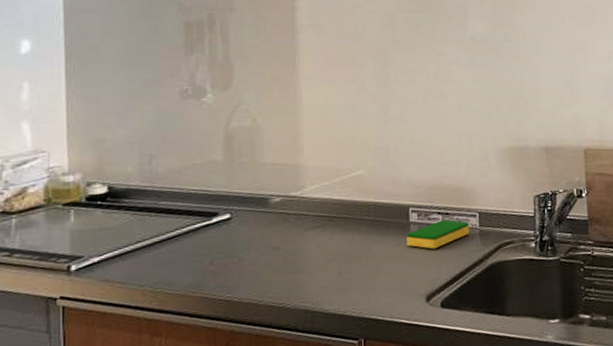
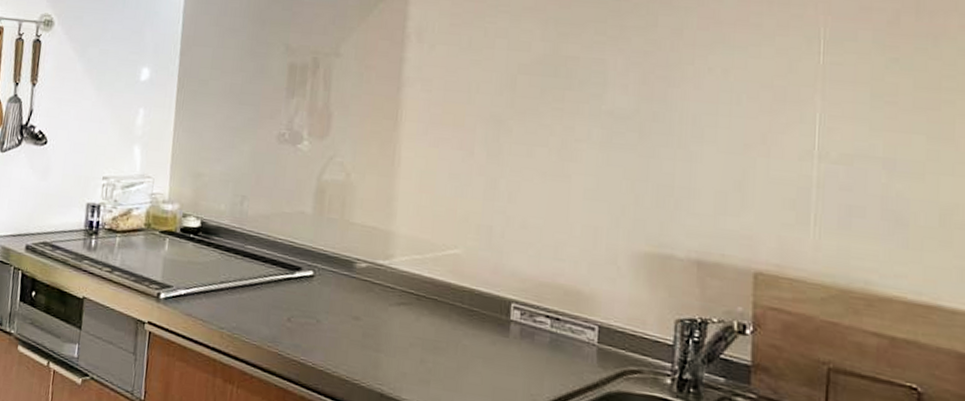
dish sponge: present [406,220,469,249] -> none [504,325,585,358]

